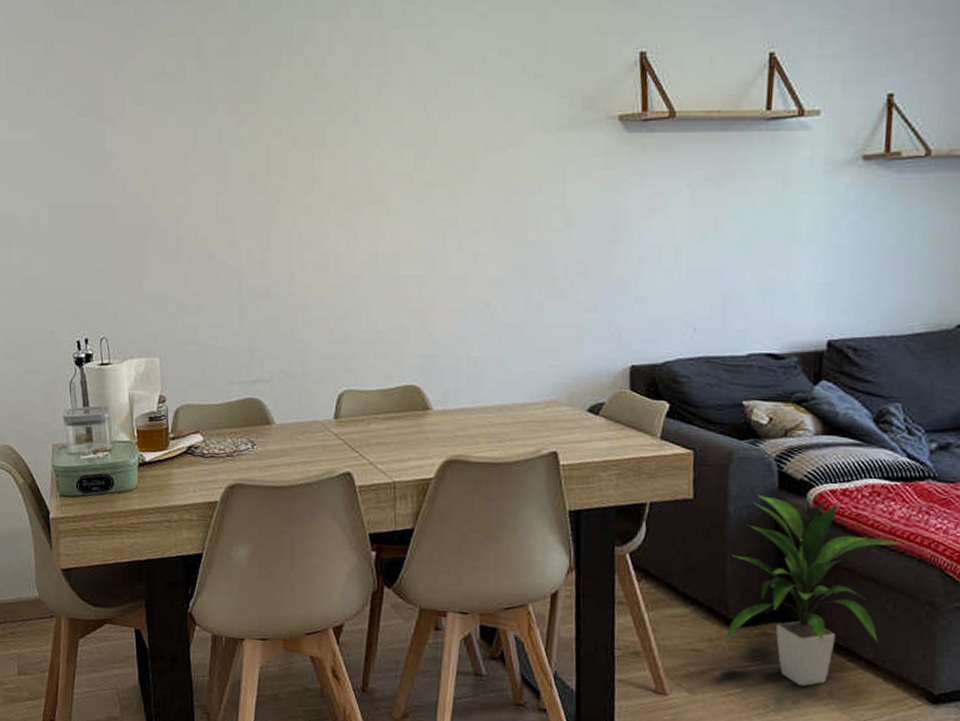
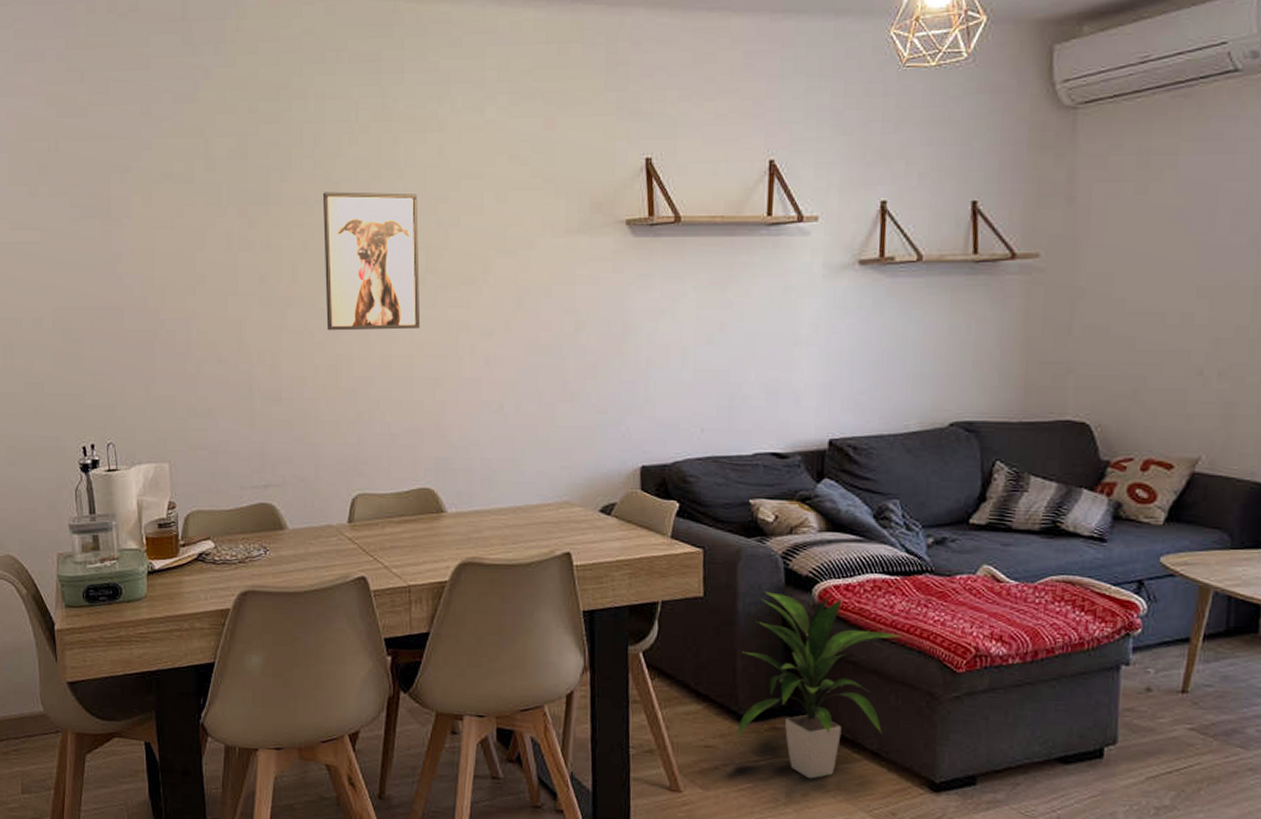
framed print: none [311,89,408,228] -> present [322,192,421,331]

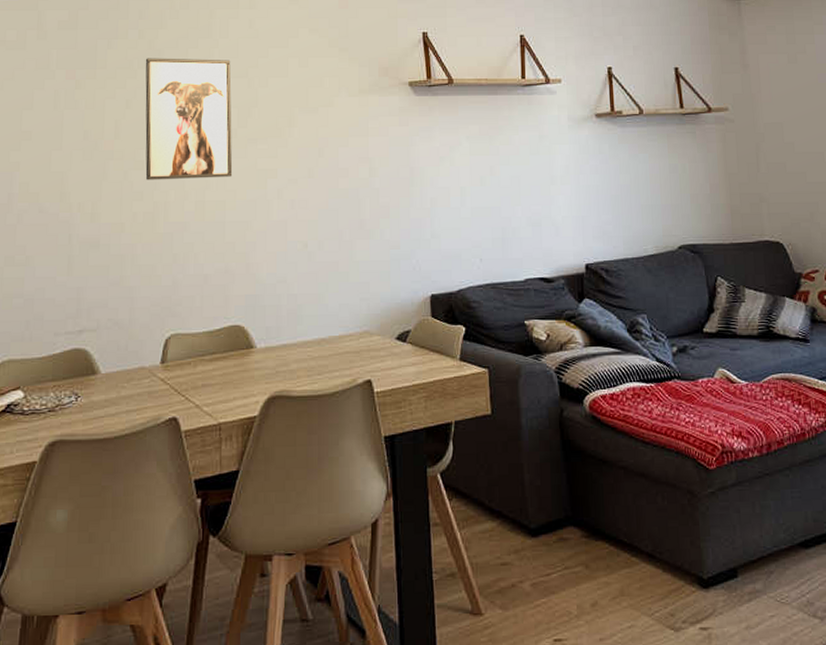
indoor plant: present [735,590,901,779] -> none [528,402,661,588]

